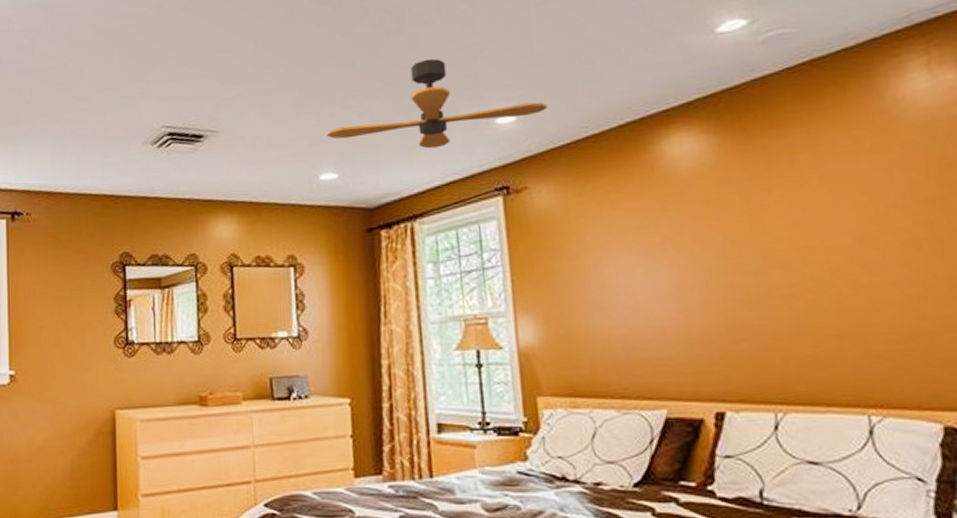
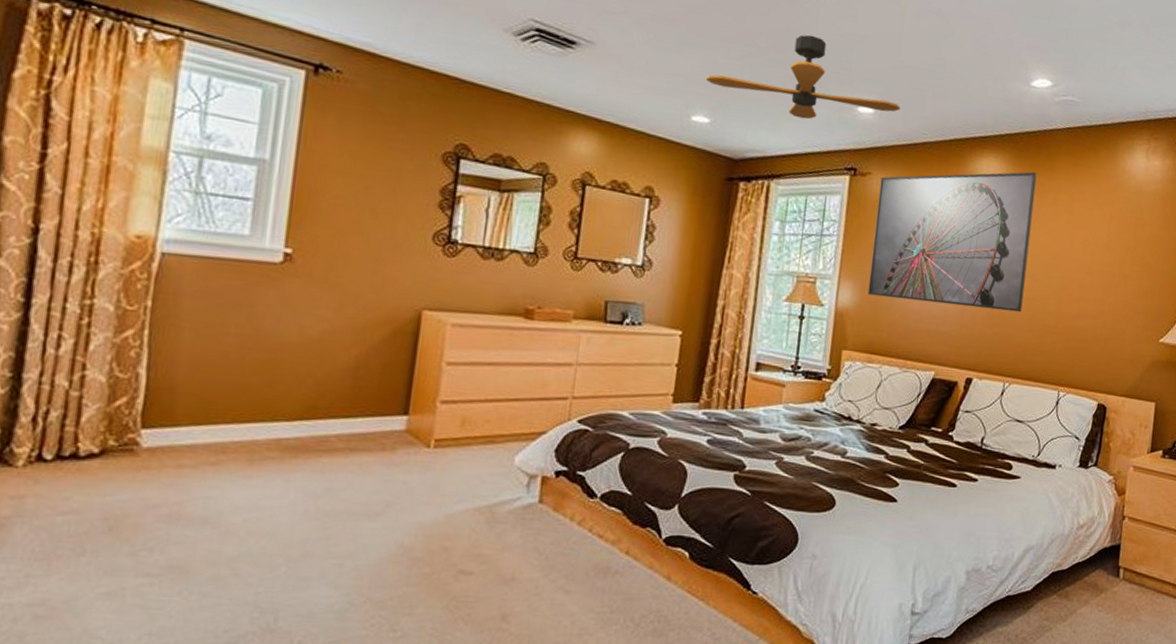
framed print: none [541,135,778,328] -> present [867,172,1037,313]

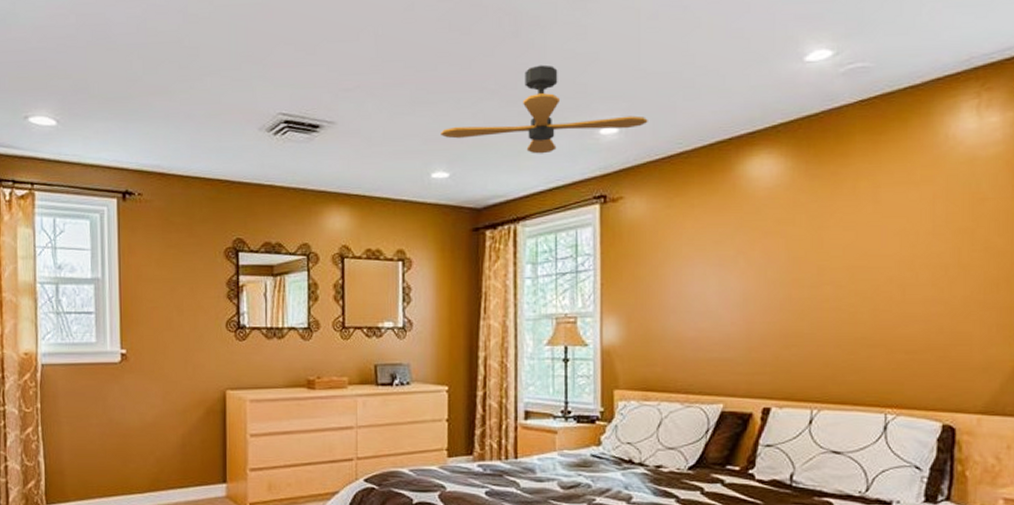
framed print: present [867,172,1037,313] -> none [635,162,826,328]

